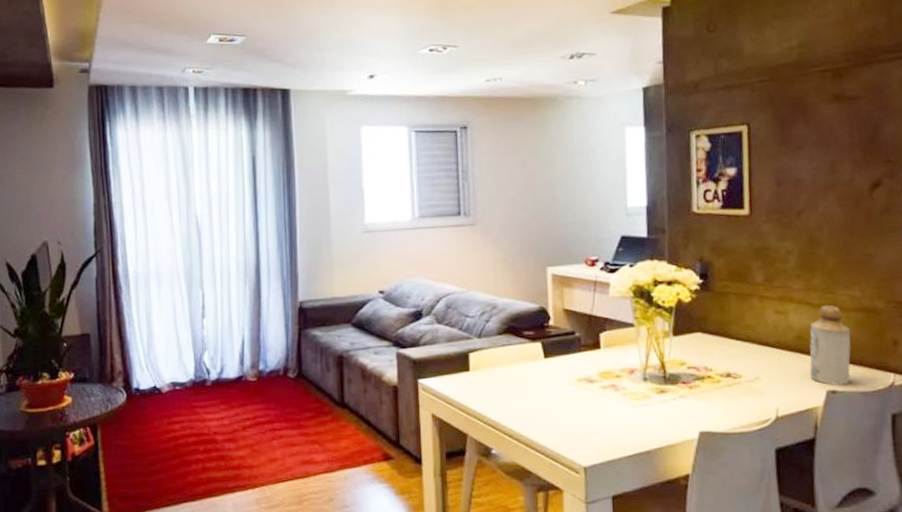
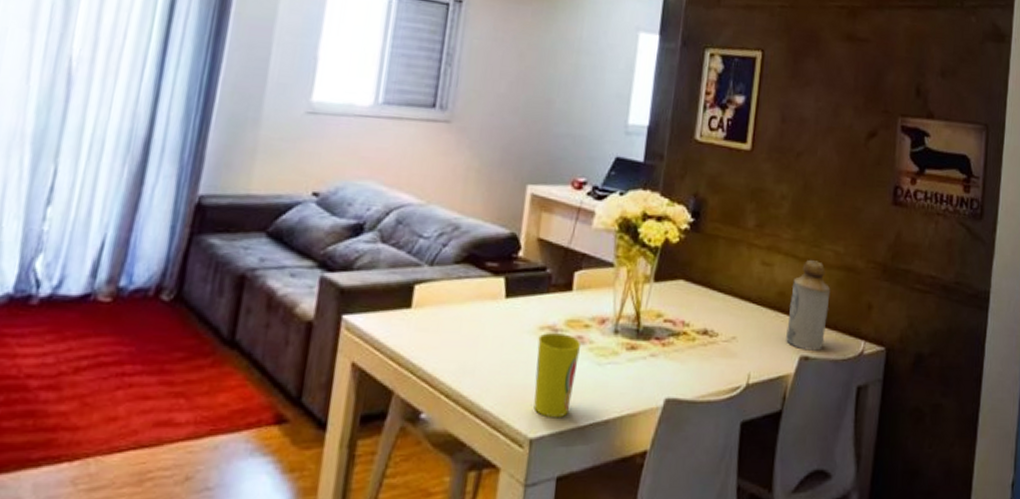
cup: none [578,382,616,450] -> present [533,332,582,418]

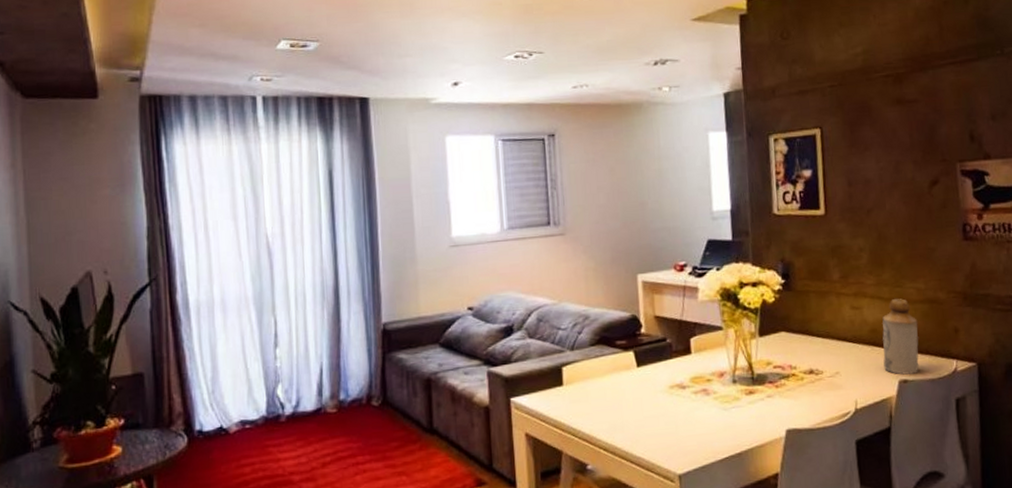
cup: present [533,332,582,418] -> none [670,388,707,457]

